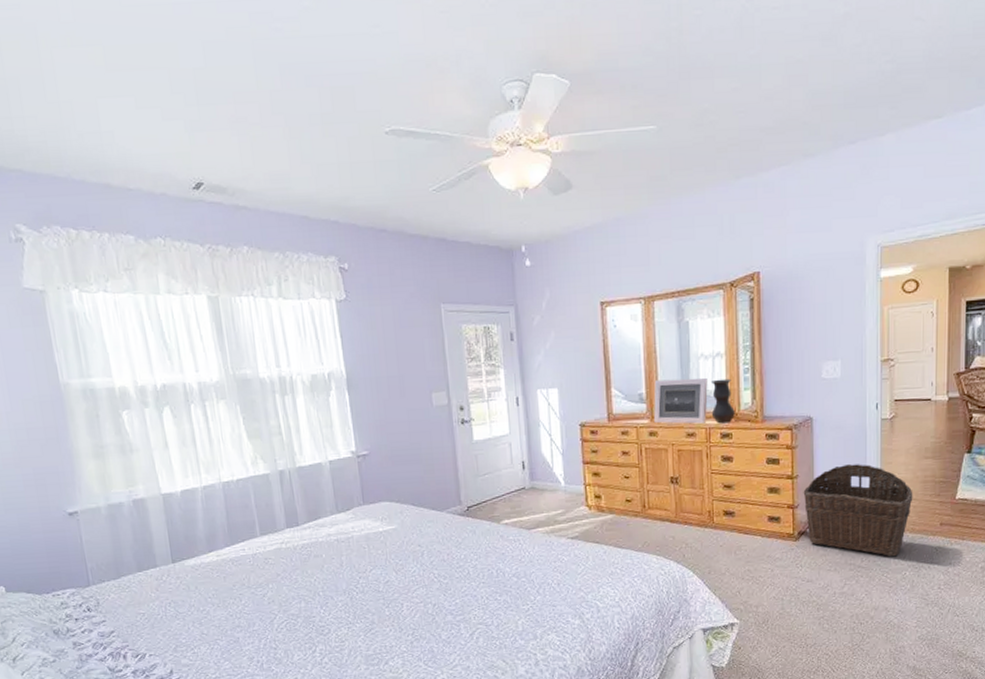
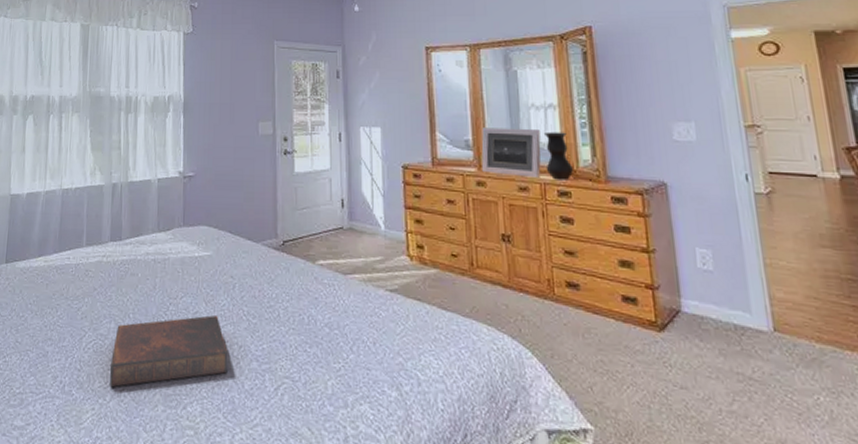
book: none [306,582,424,658] -> present [110,315,228,388]
wicker basket: present [803,464,913,557] -> none [663,243,814,373]

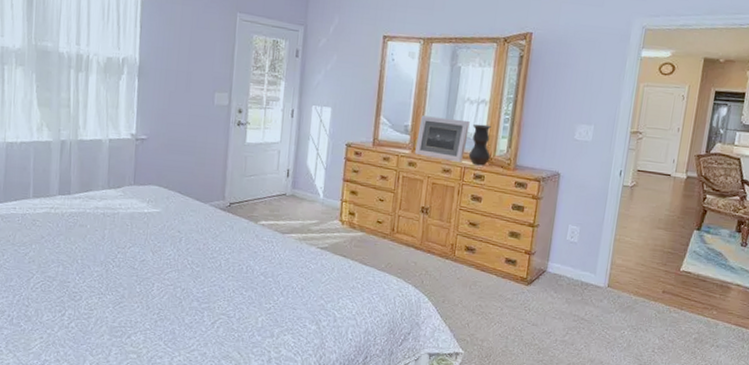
book: present [110,315,228,388] -> none [58,263,172,321]

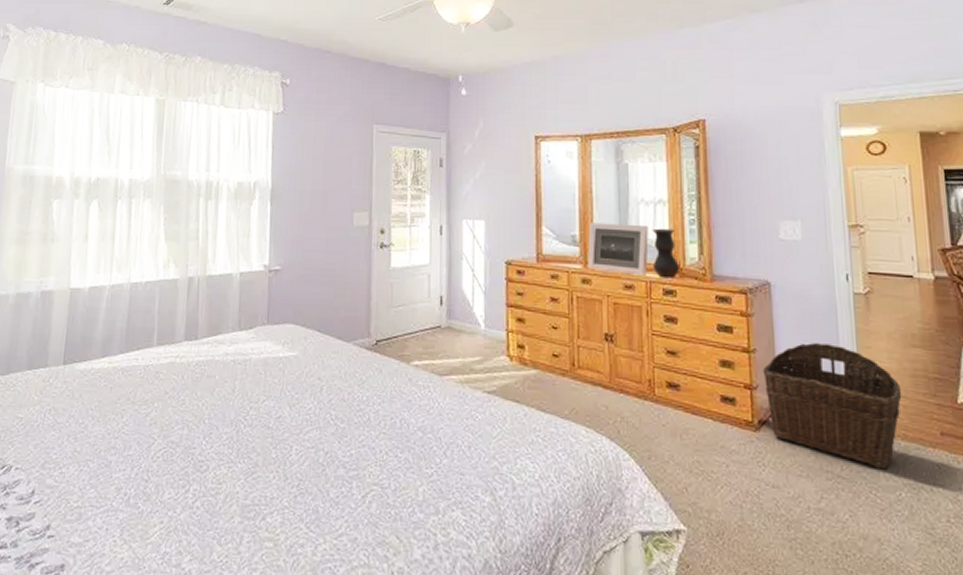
wicker basket: none [540,222,642,315] -> present [762,343,902,470]

